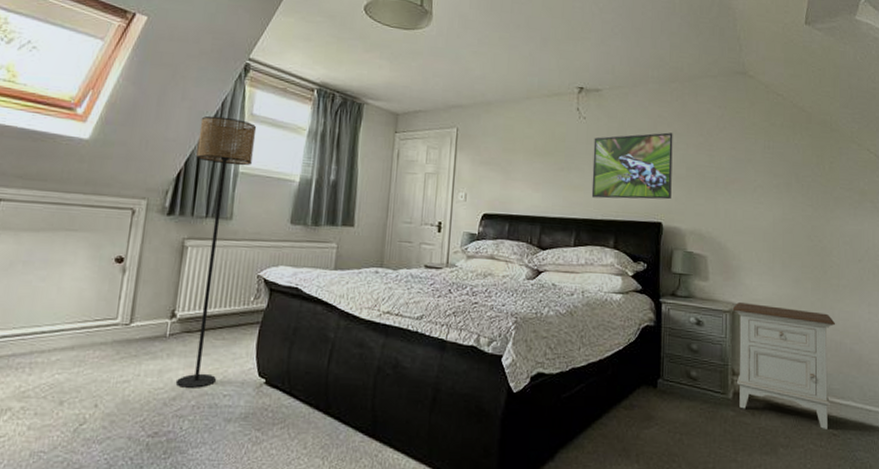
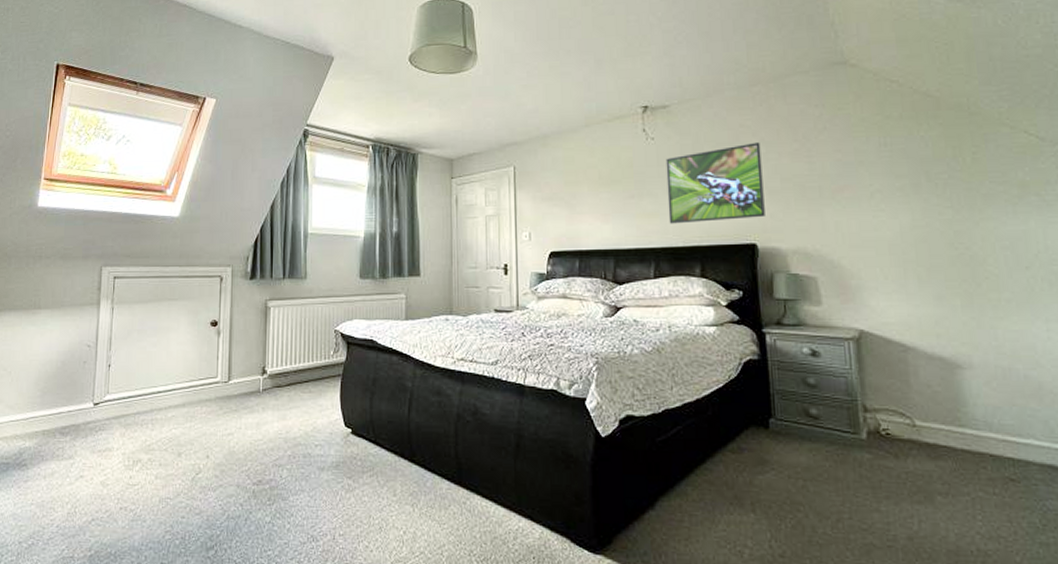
floor lamp: present [175,115,257,388] -> none [269,182,320,439]
nightstand: present [732,301,836,429] -> none [856,326,1004,473]

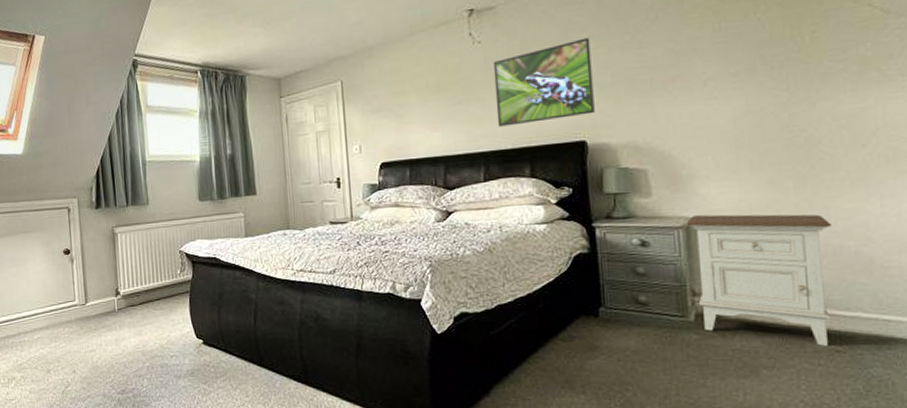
nightstand: none [856,326,1004,473] -> present [686,214,833,346]

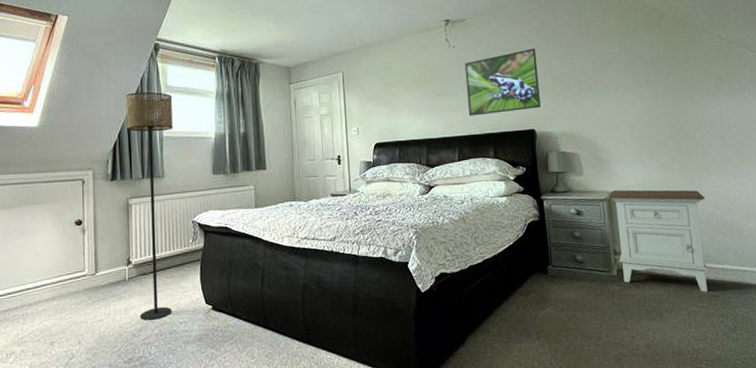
floor lamp: none [105,113,162,352] -> present [125,91,173,320]

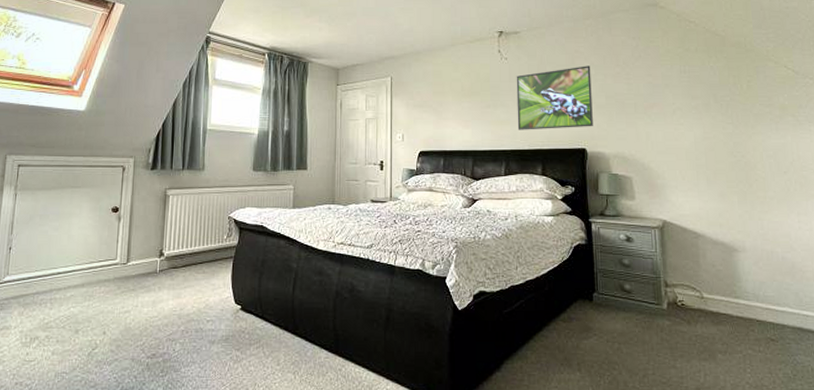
floor lamp: present [125,91,173,320] -> none [167,83,220,315]
nightstand: present [608,189,709,292] -> none [660,217,767,335]

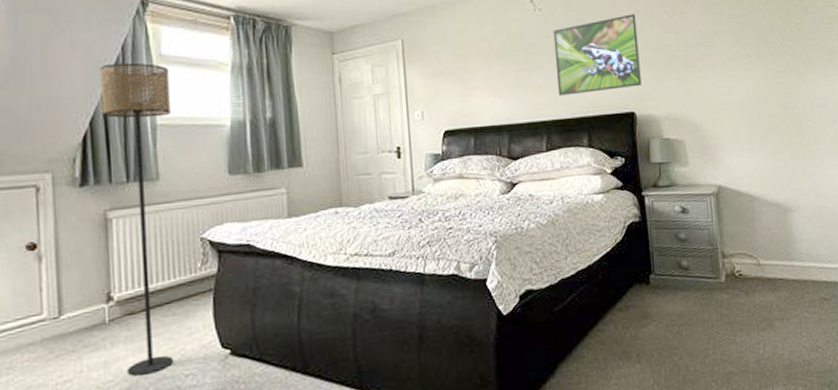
floor lamp: none [167,83,220,315] -> present [99,62,173,376]

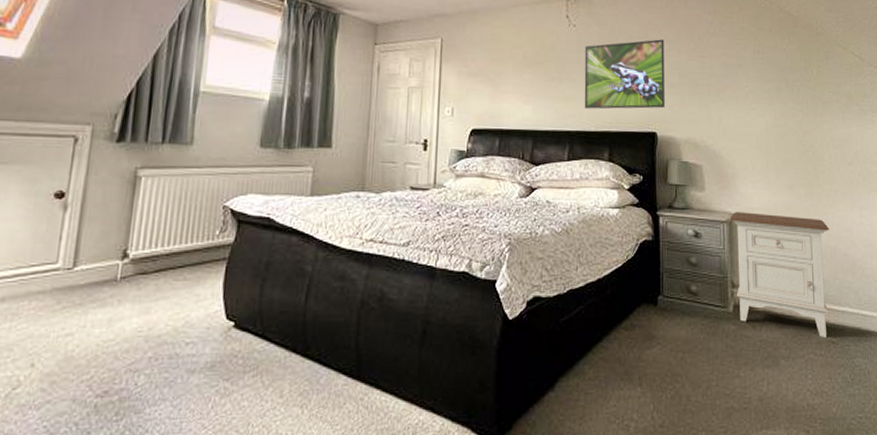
floor lamp: present [99,62,173,376] -> none [128,29,220,338]
nightstand: none [715,180,820,296] -> present [729,211,830,337]

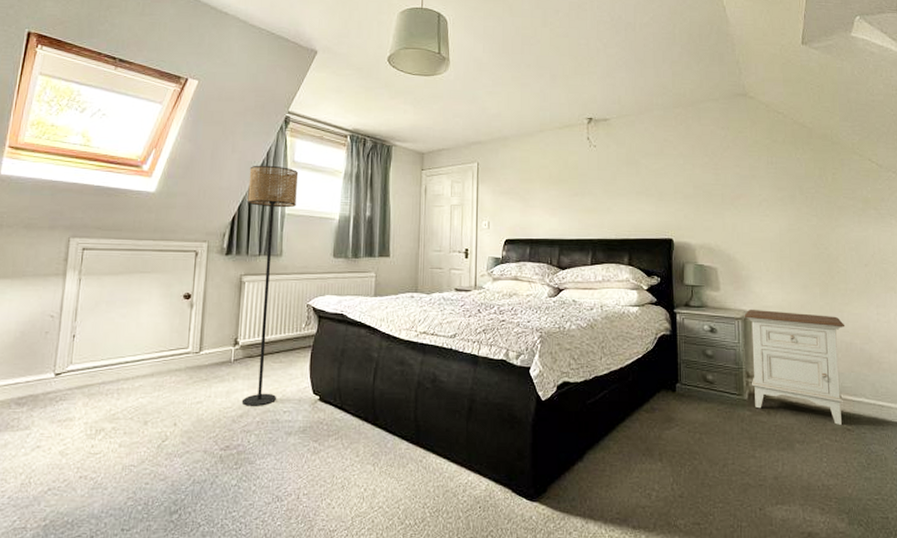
floor lamp: none [128,29,220,338] -> present [241,165,299,406]
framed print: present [584,39,665,109] -> none [604,155,680,220]

